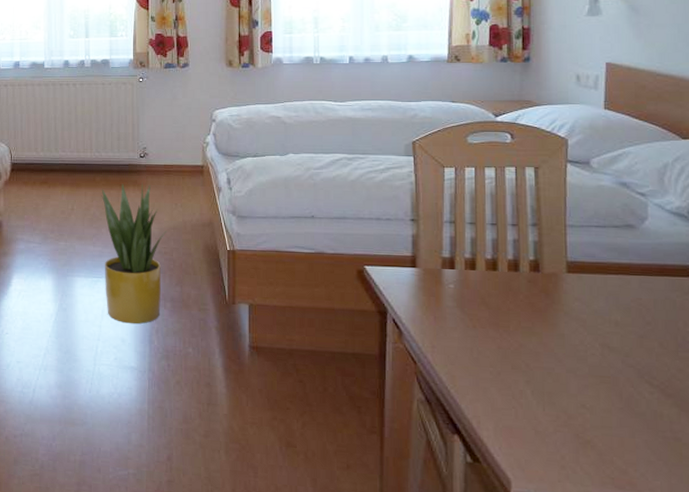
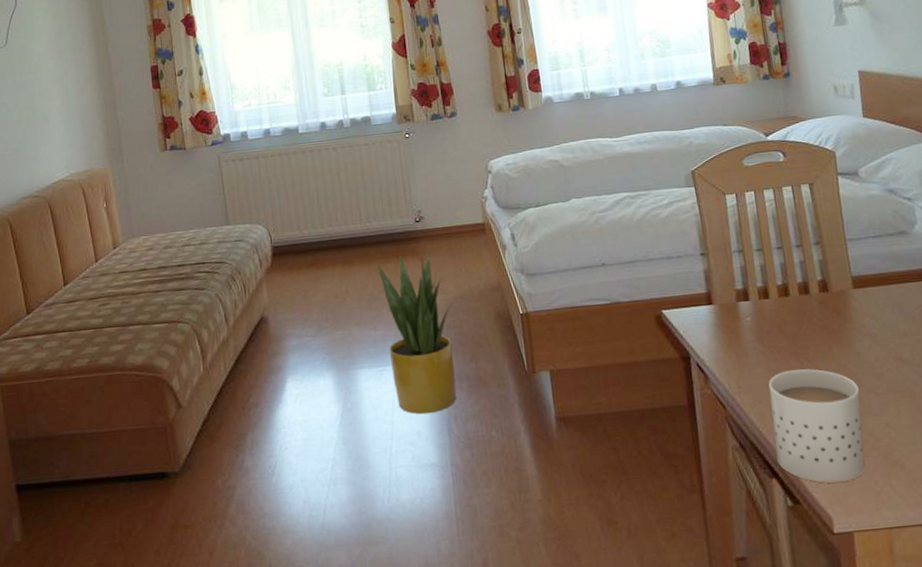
mug: none [461,339,558,451] -> present [768,369,866,483]

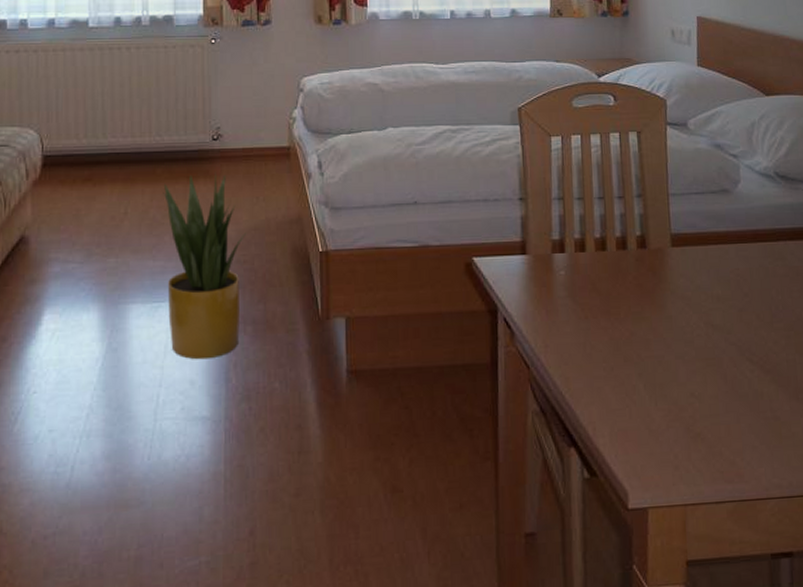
mug: present [768,369,866,483] -> none [576,329,668,455]

